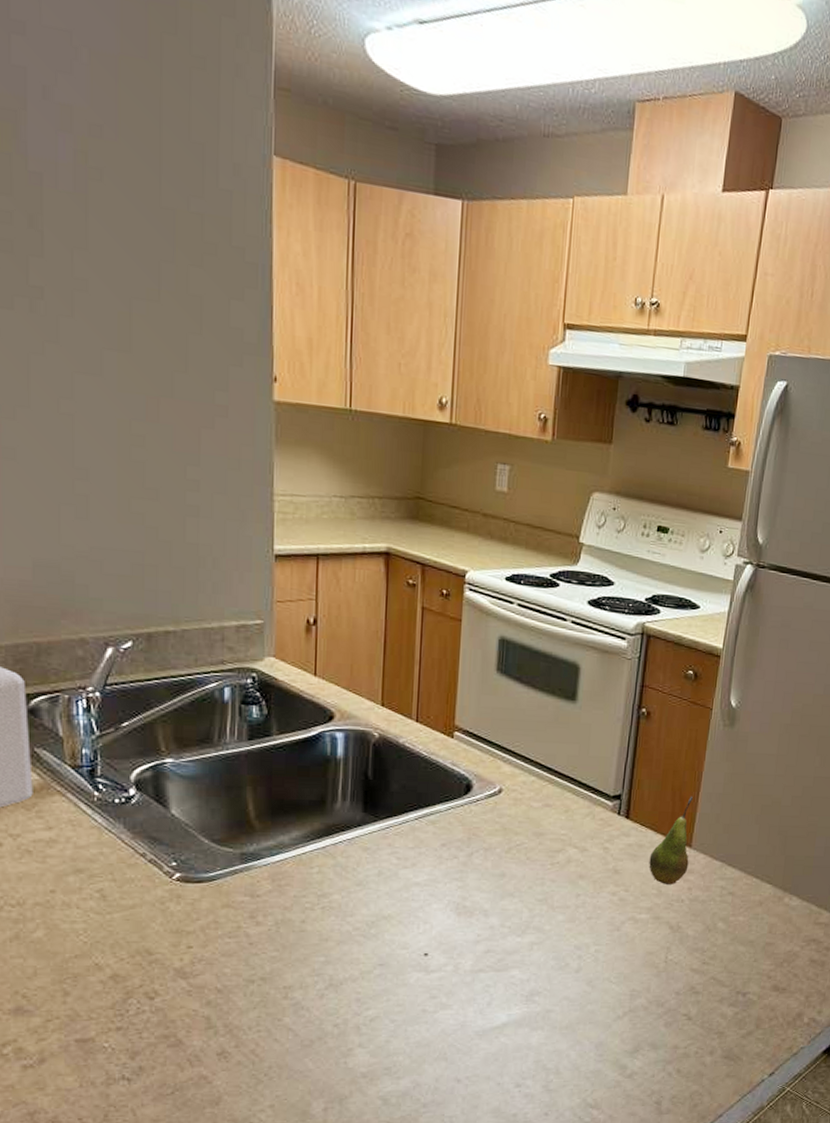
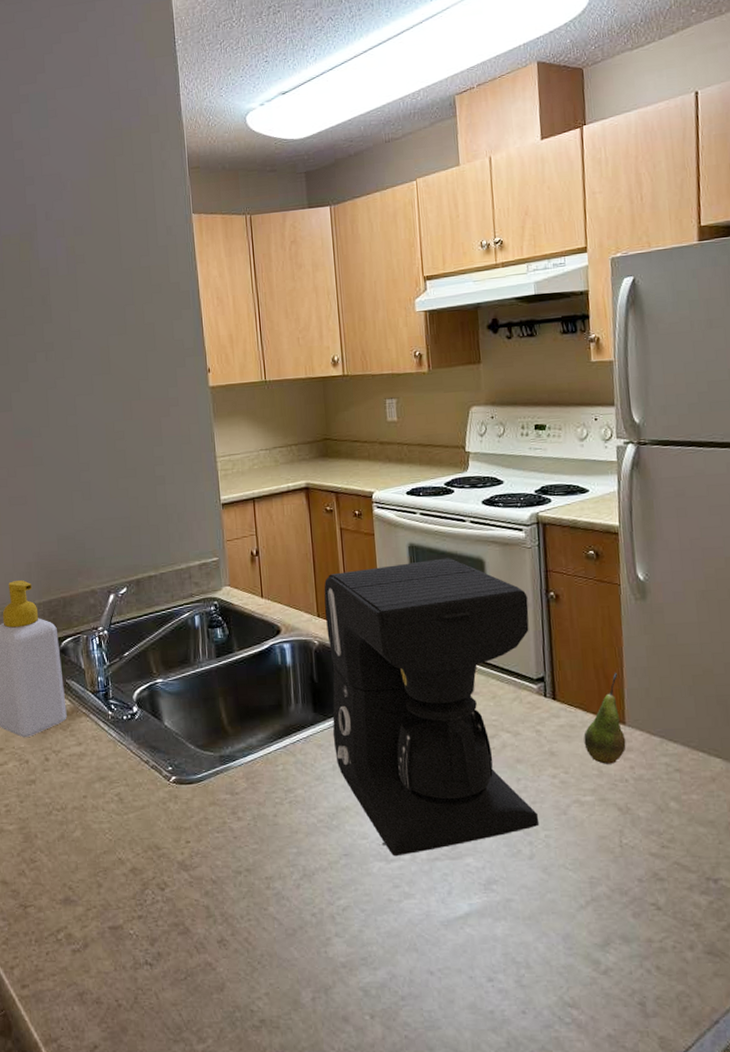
coffee maker: none [382,657,619,968] -> present [324,558,540,857]

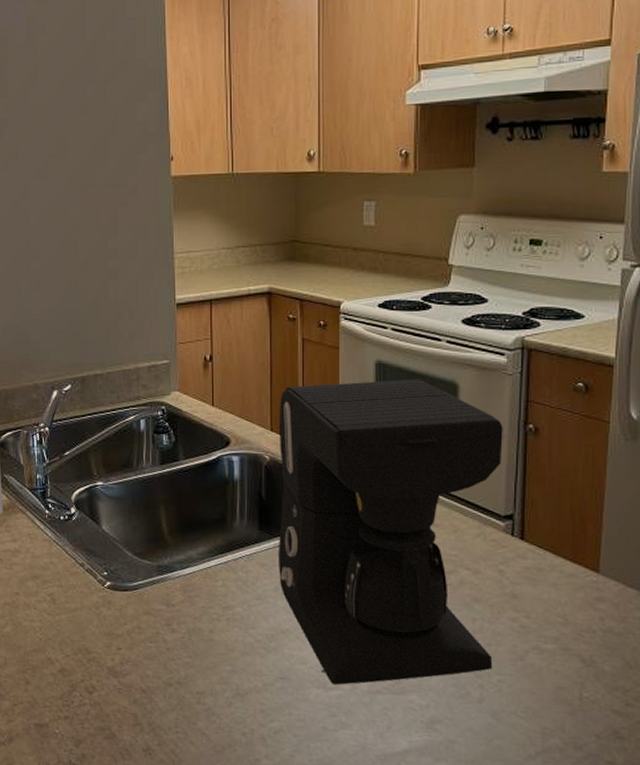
fruit: present [584,672,626,764] -> none [551,516,598,613]

